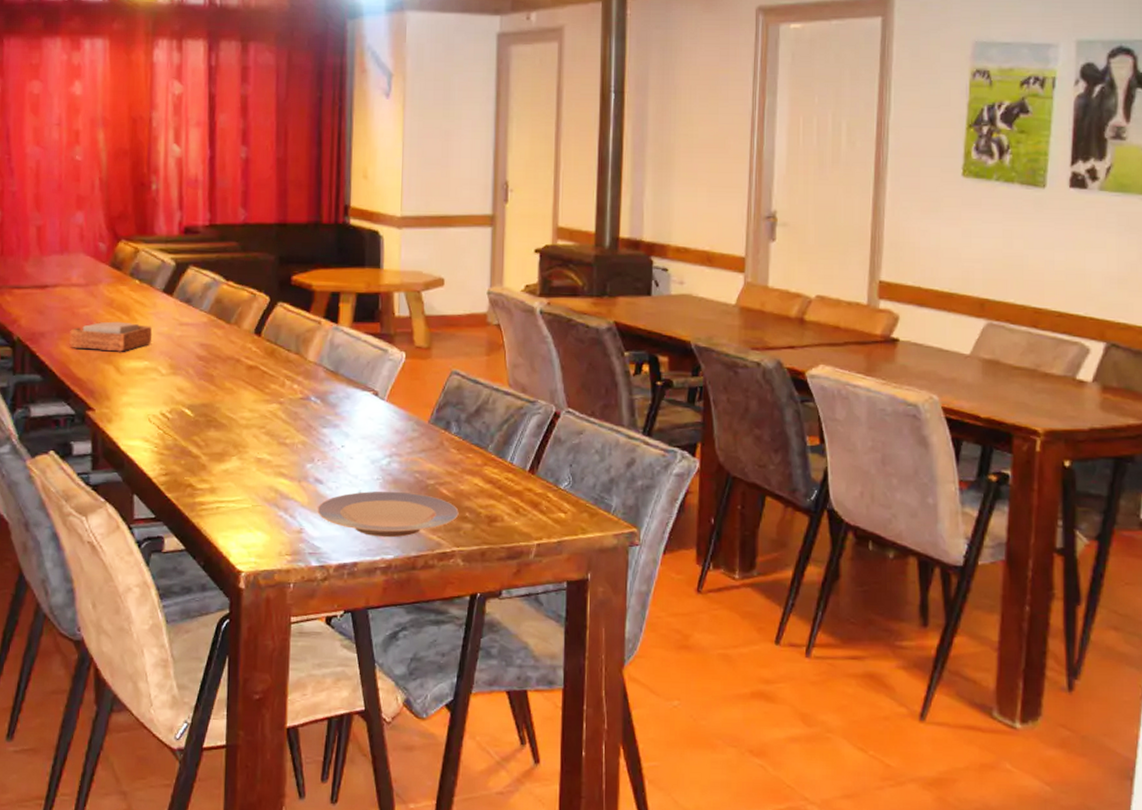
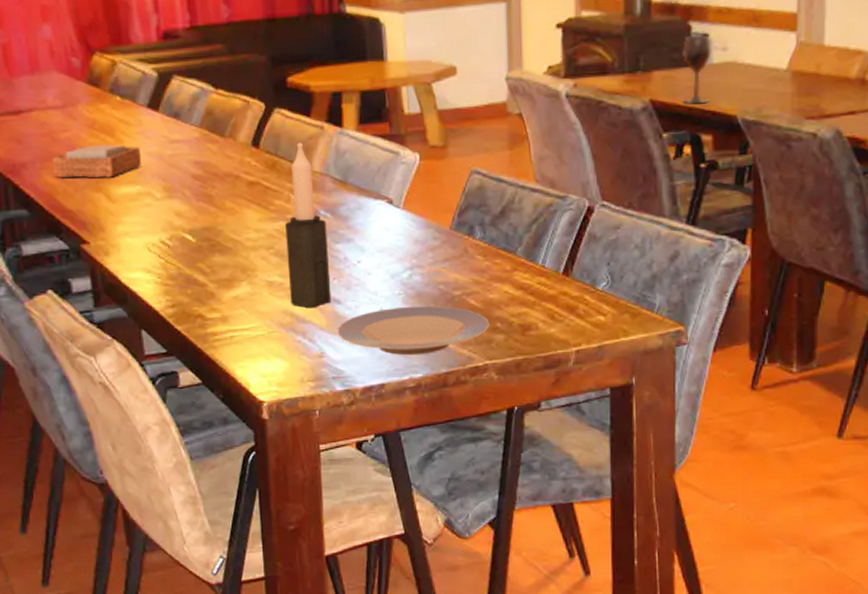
candle: none [276,334,316,485] -> present [285,142,332,307]
wine glass: none [644,268,670,329] -> present [683,34,712,105]

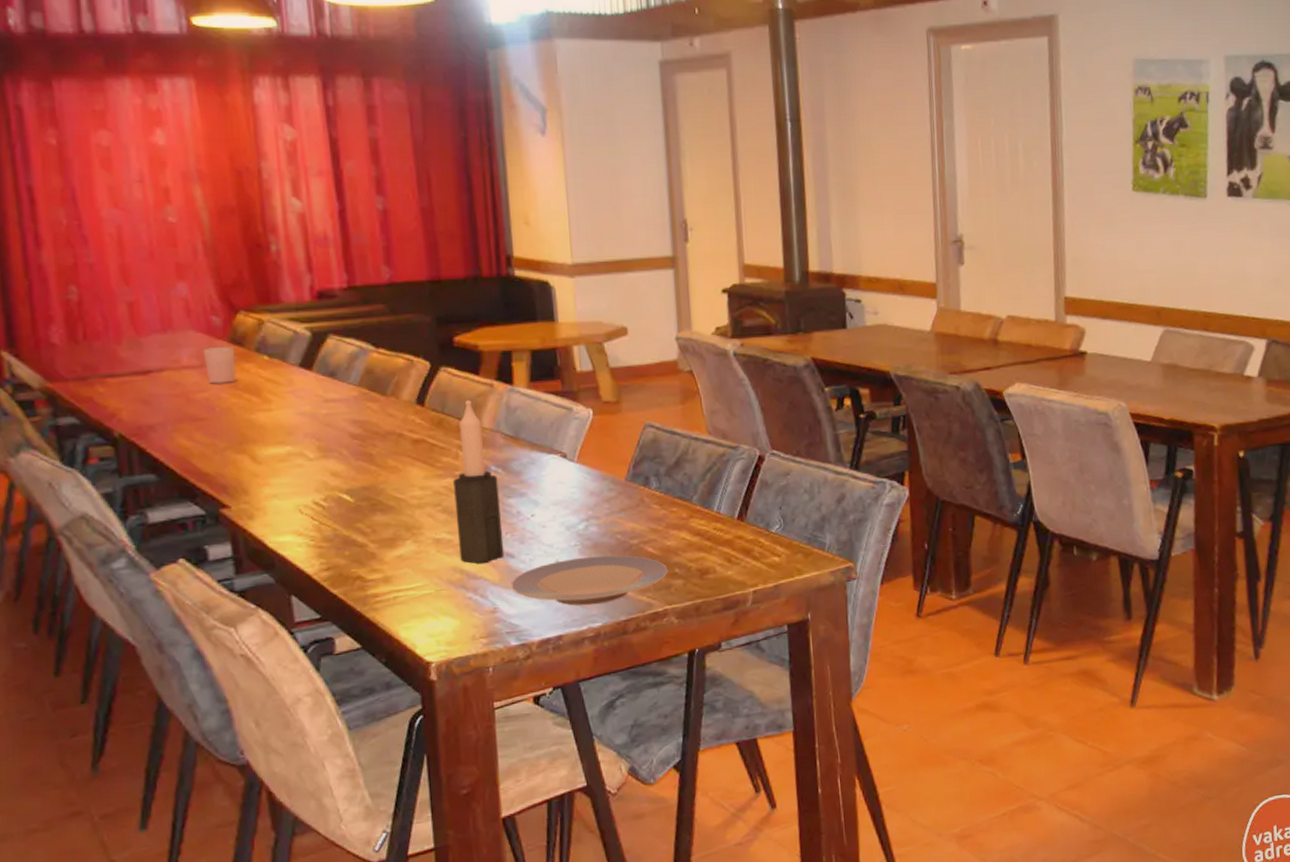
napkin holder: present [52,144,142,178] -> none [187,404,293,440]
candle holder: none [64,87,94,124] -> present [202,346,237,384]
wine glass: present [683,34,712,105] -> none [839,300,865,362]

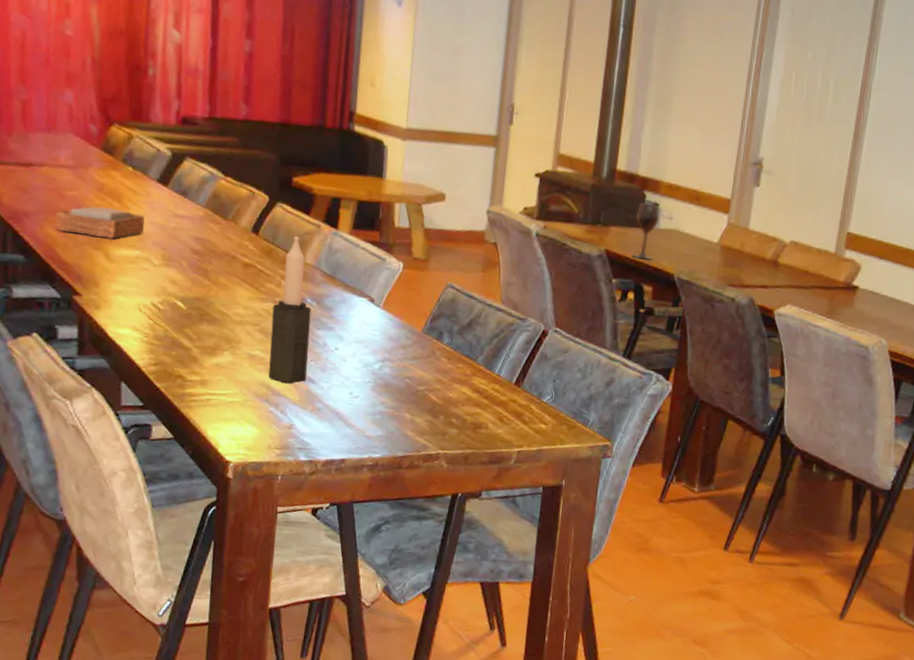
napkin holder: none [187,404,293,440] -> present [55,206,145,239]
candle holder: present [202,346,237,384] -> none [78,152,105,186]
plate: present [511,555,668,606] -> none [308,393,446,438]
wine glass: none [839,300,865,362] -> present [632,202,660,260]

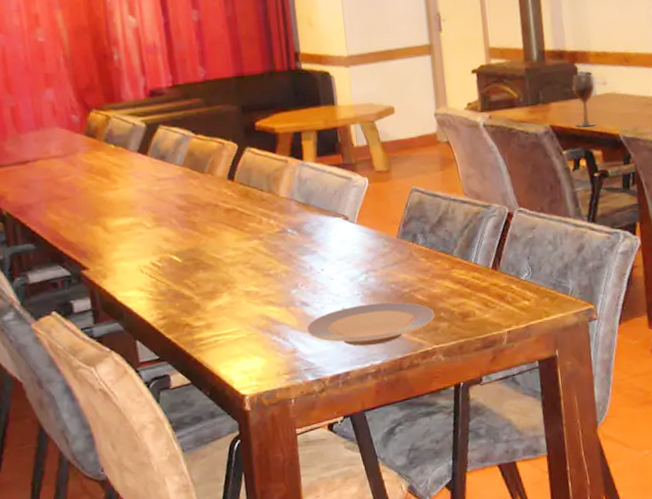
napkin holder: present [55,206,145,239] -> none [55,184,134,215]
candle: present [268,235,311,383] -> none [258,174,301,311]
plate: none [308,393,446,438] -> present [306,302,435,346]

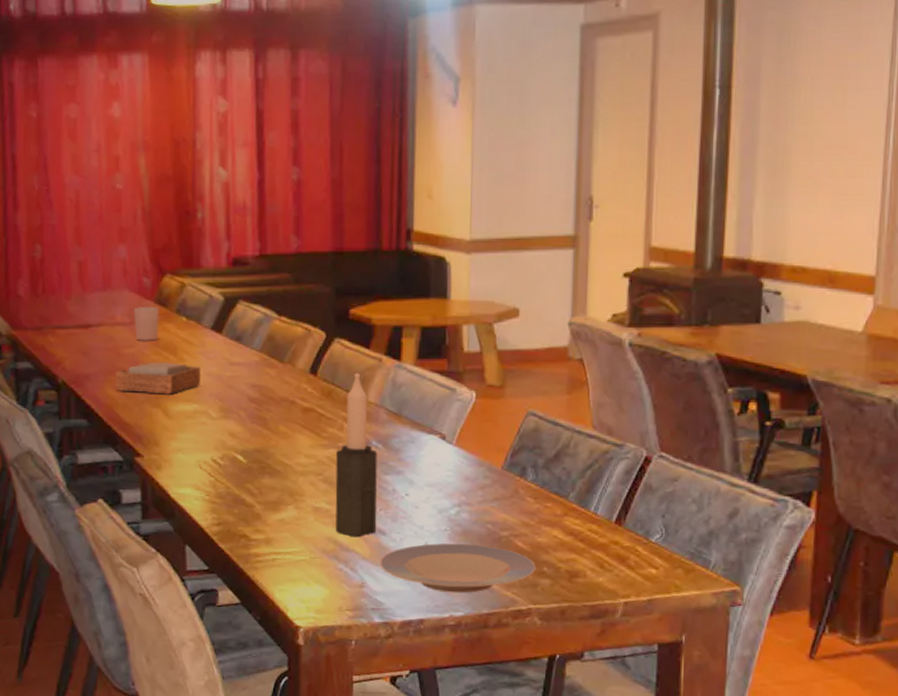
napkin holder: none [55,184,134,215] -> present [115,362,202,395]
candle holder: none [65,138,91,170] -> present [133,306,159,341]
candle: none [258,174,301,311] -> present [335,372,378,536]
wine glass: present [572,73,597,128] -> none [751,291,783,361]

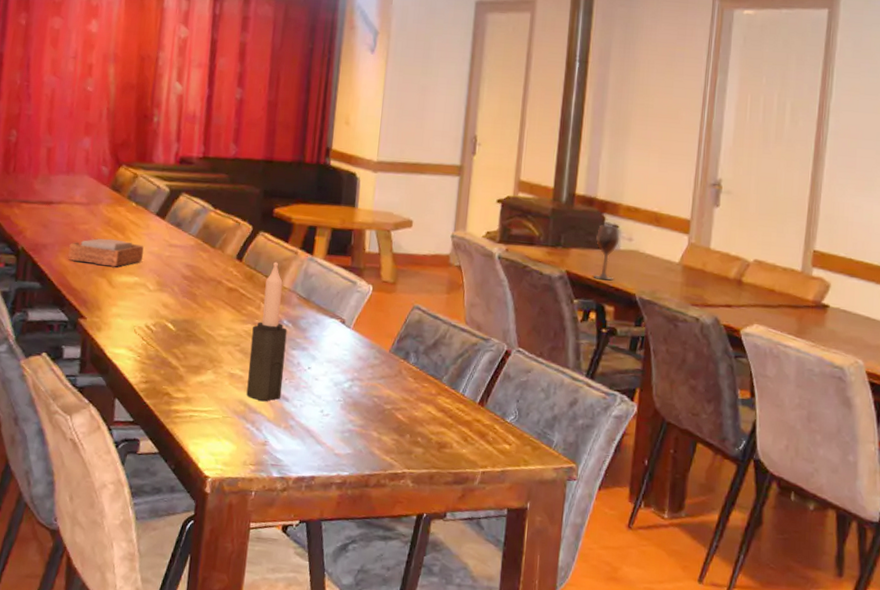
candle holder: present [133,306,159,341] -> none [90,190,114,220]
plate: present [380,543,536,594] -> none [281,411,412,456]
wine glass: none [751,291,783,361] -> present [593,225,620,281]

